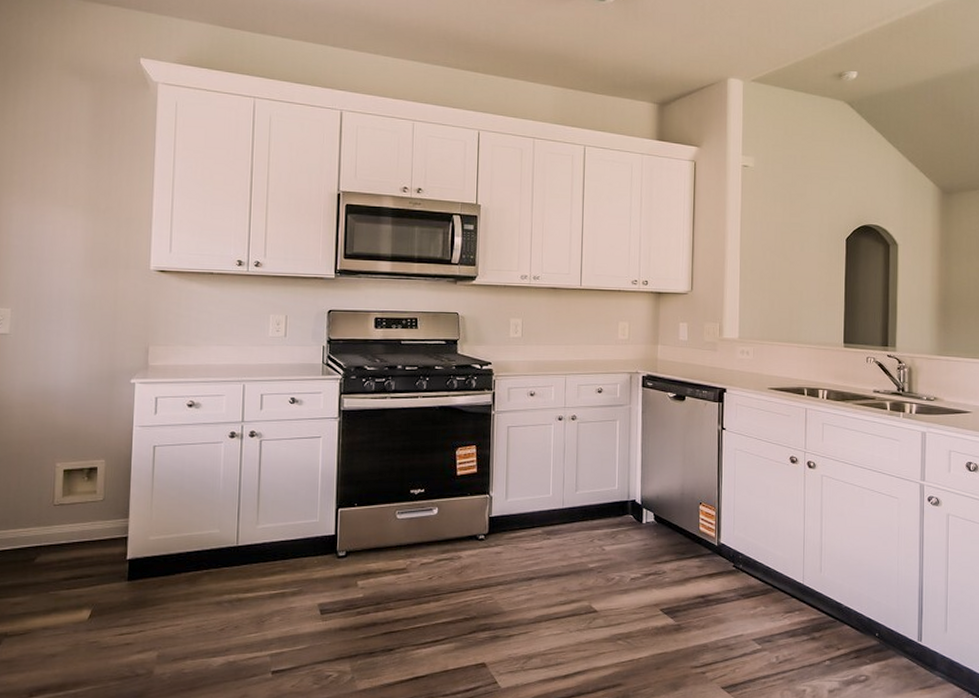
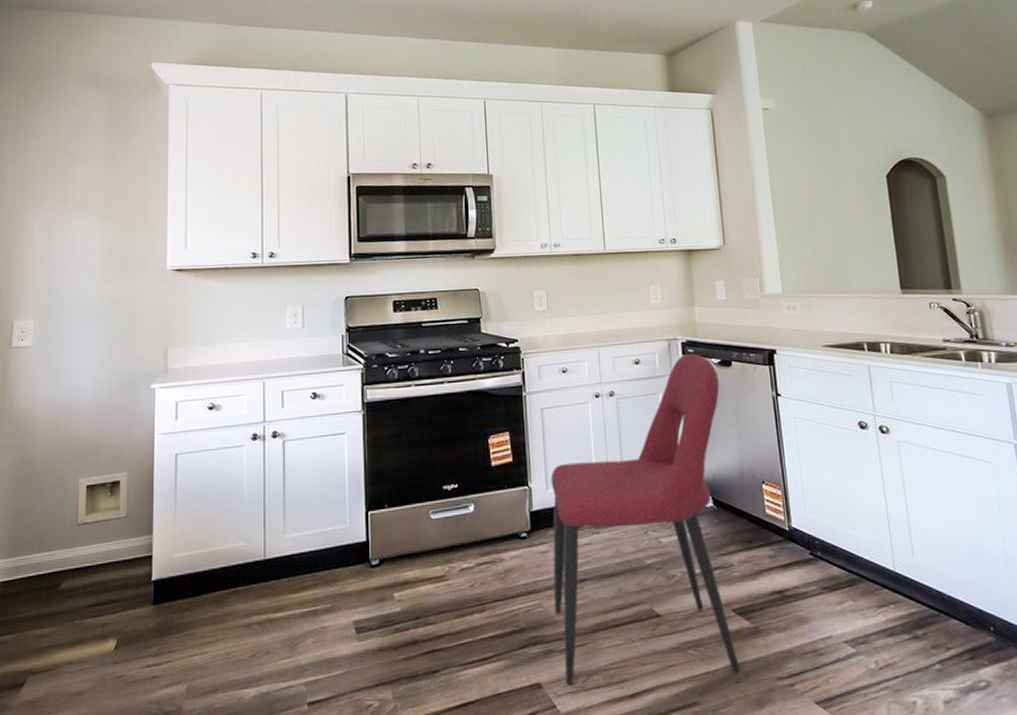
chair: none [503,386,672,665] -> present [550,353,741,684]

